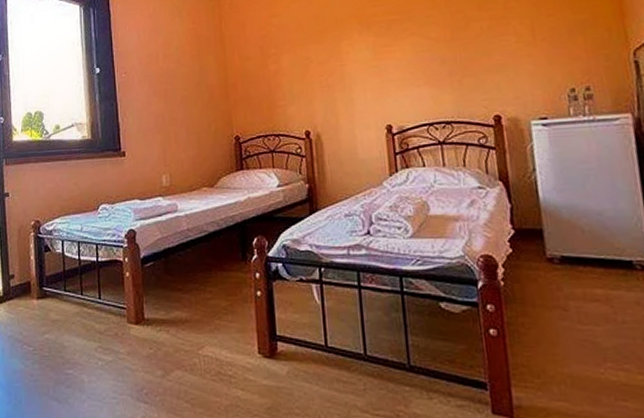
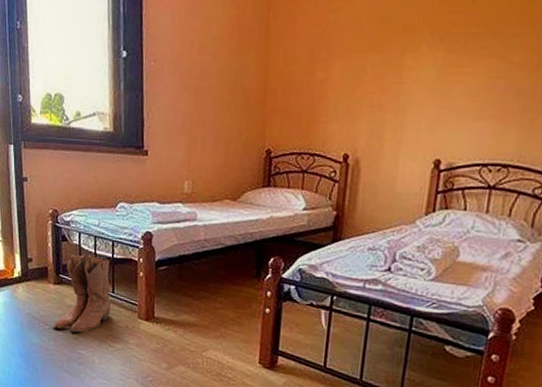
boots: none [37,262,98,350] -> present [53,253,111,333]

